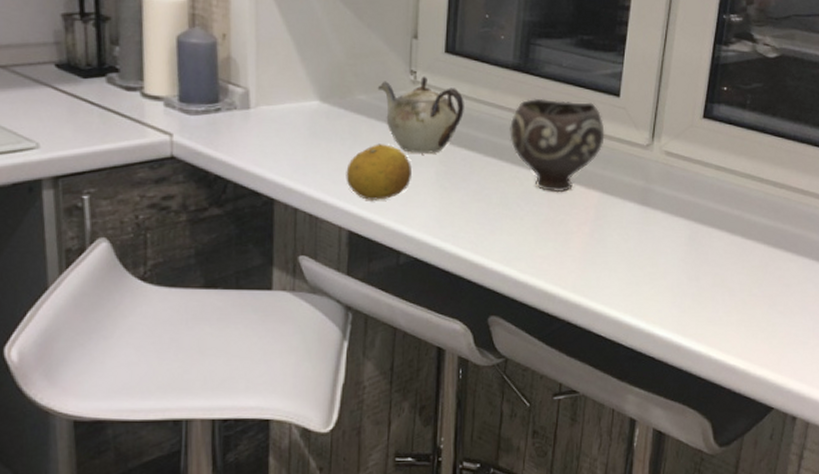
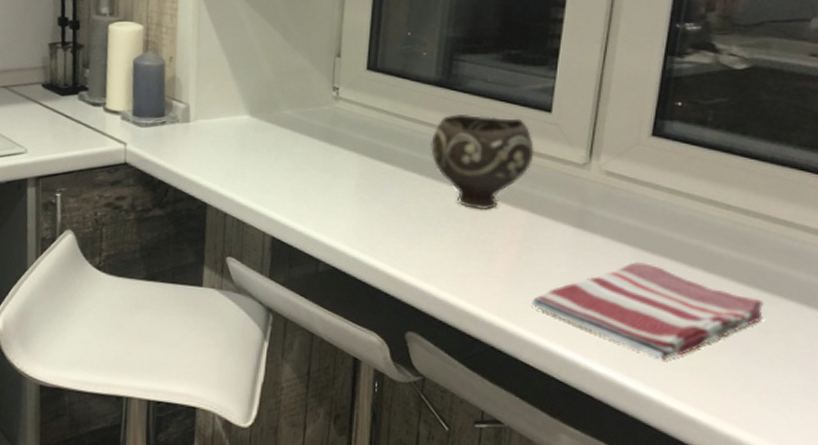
fruit: present [346,144,412,200] -> none [271,156,332,209]
teapot: present [378,76,464,153] -> none [303,92,385,166]
dish towel: none [603,233,787,319] -> present [532,262,765,360]

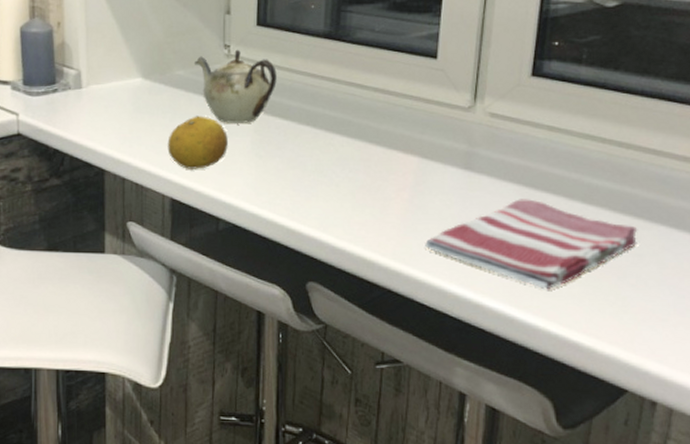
fruit: none [271,156,332,209] -> present [167,116,228,169]
teapot: none [303,92,385,166] -> present [195,49,277,123]
bowl: present [431,113,534,210] -> none [323,64,422,159]

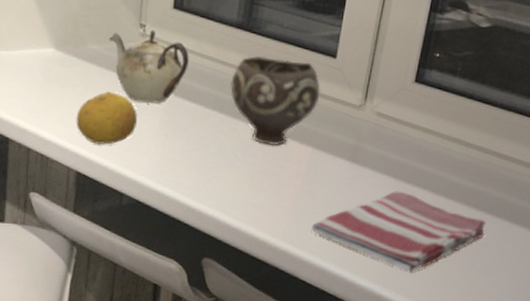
bowl: none [323,64,422,159] -> present [230,56,320,146]

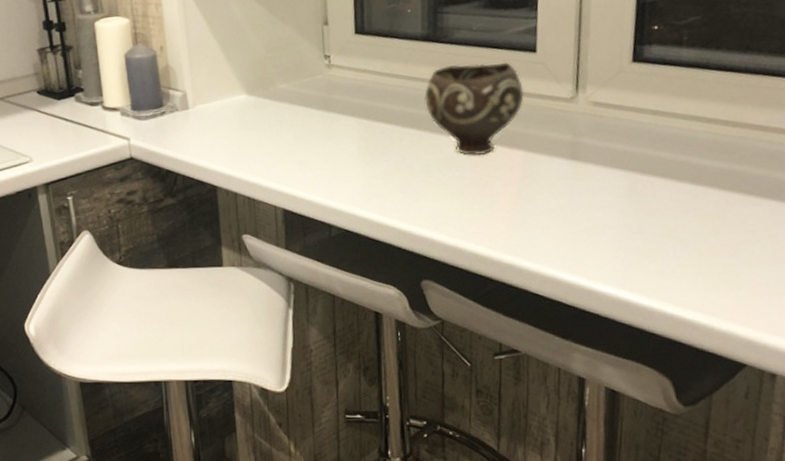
fruit: present [76,91,137,145] -> none [275,126,335,180]
teapot: present [109,29,189,103] -> none [297,58,379,132]
dish towel: present [311,191,486,272] -> none [535,184,749,272]

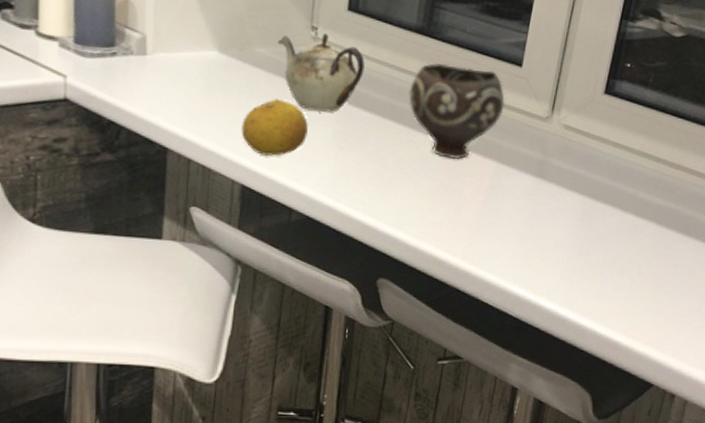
fruit: none [275,126,335,180] -> present [241,99,308,156]
teapot: none [297,58,379,132] -> present [278,32,365,112]

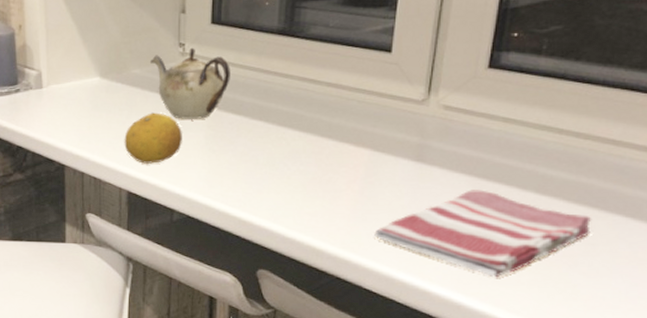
bowl: present [409,63,505,160] -> none [276,60,375,152]
dish towel: none [494,208,677,294] -> present [374,190,592,278]

